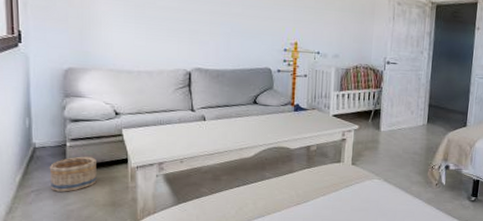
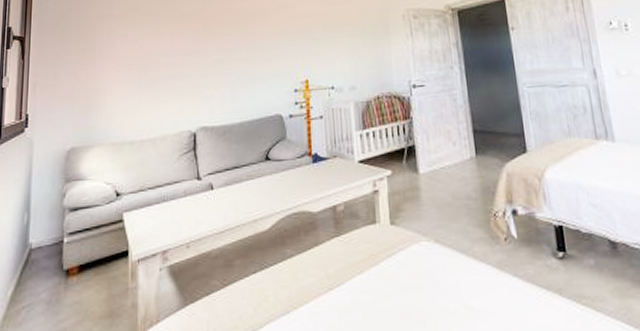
basket: present [49,156,97,192] -> none [43,253,94,305]

